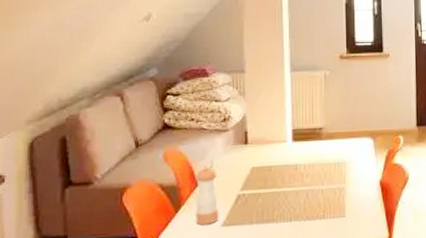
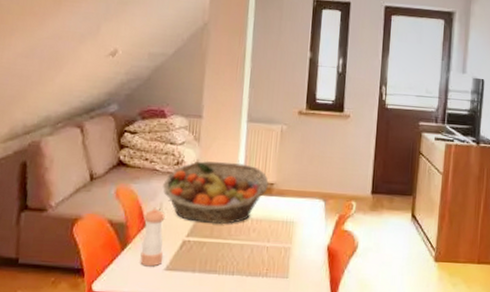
fruit basket: none [212,112,317,175] -> present [163,160,269,224]

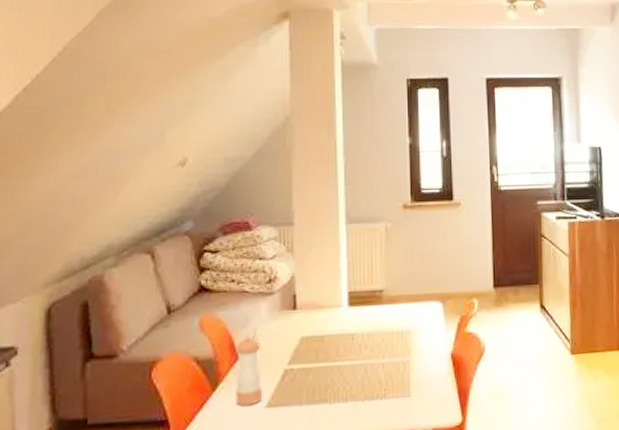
fruit basket: present [163,160,269,224] -> none [255,271,377,346]

